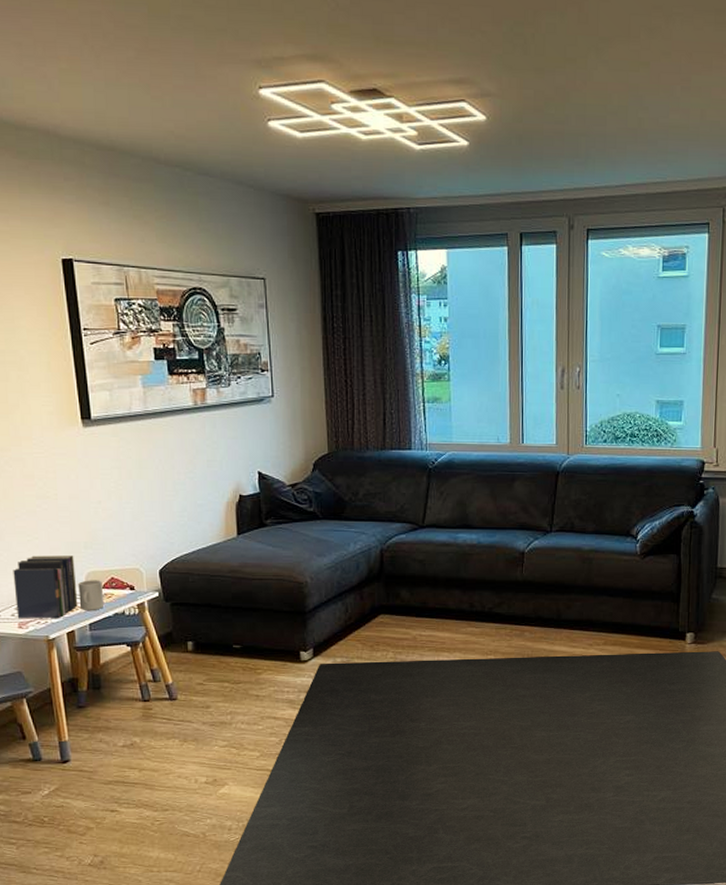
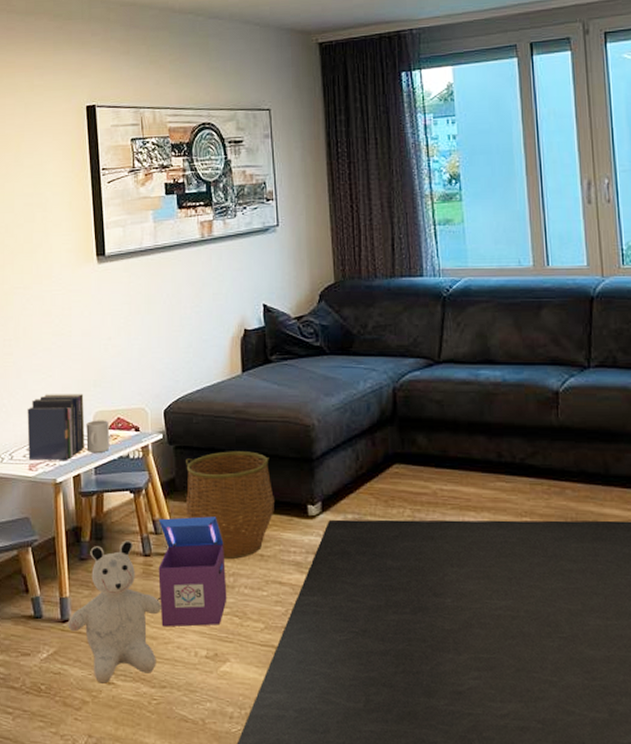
stuffed animal: none [69,688,162,812] -> present [68,540,161,684]
toy box: none [157,664,225,761] -> present [157,516,227,627]
basket: none [183,606,270,700] -> present [185,451,276,559]

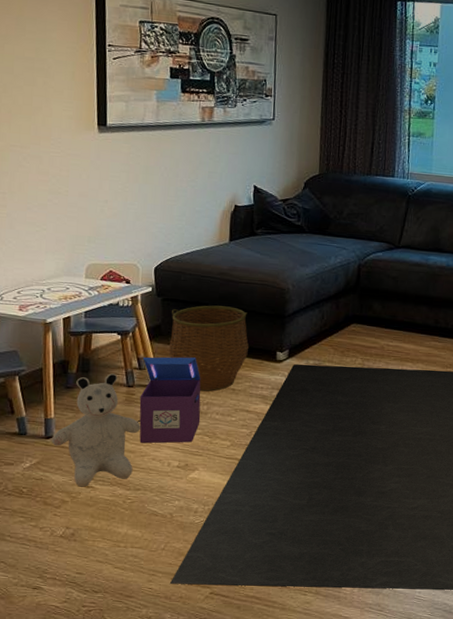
books: present [27,394,85,461] -> none [18,245,78,305]
cup: present [86,420,110,453] -> none [77,271,101,300]

